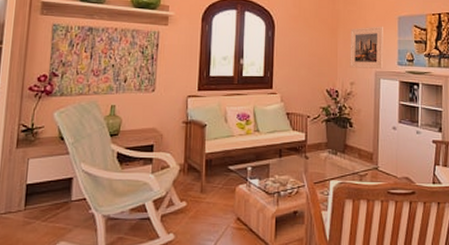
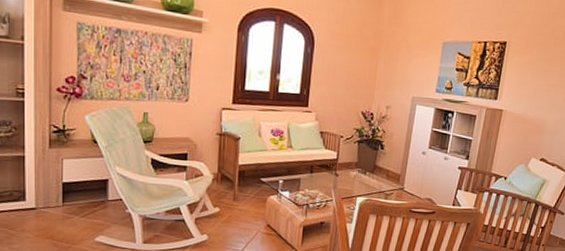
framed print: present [350,26,384,69] -> none [387,50,426,95]

